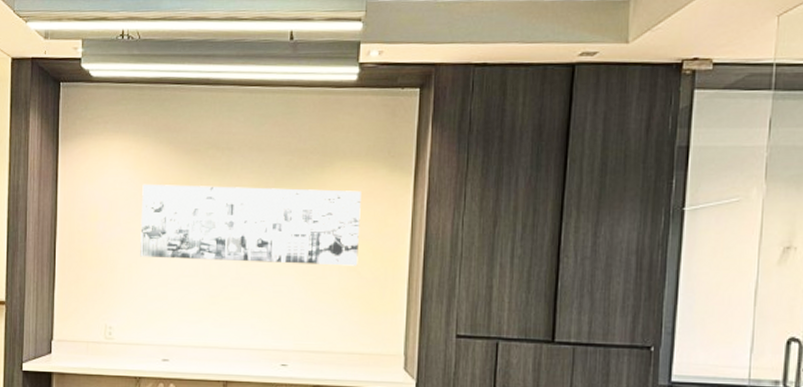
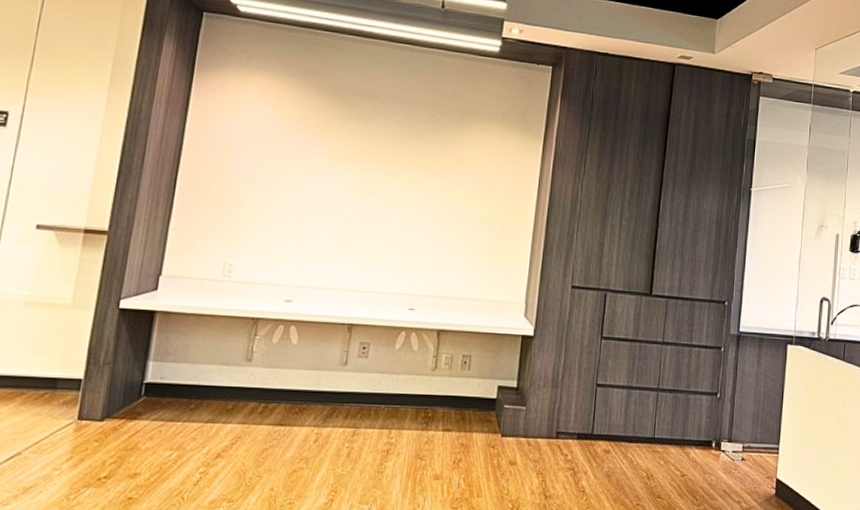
wall art: present [140,184,361,266] -> none [272,122,496,218]

